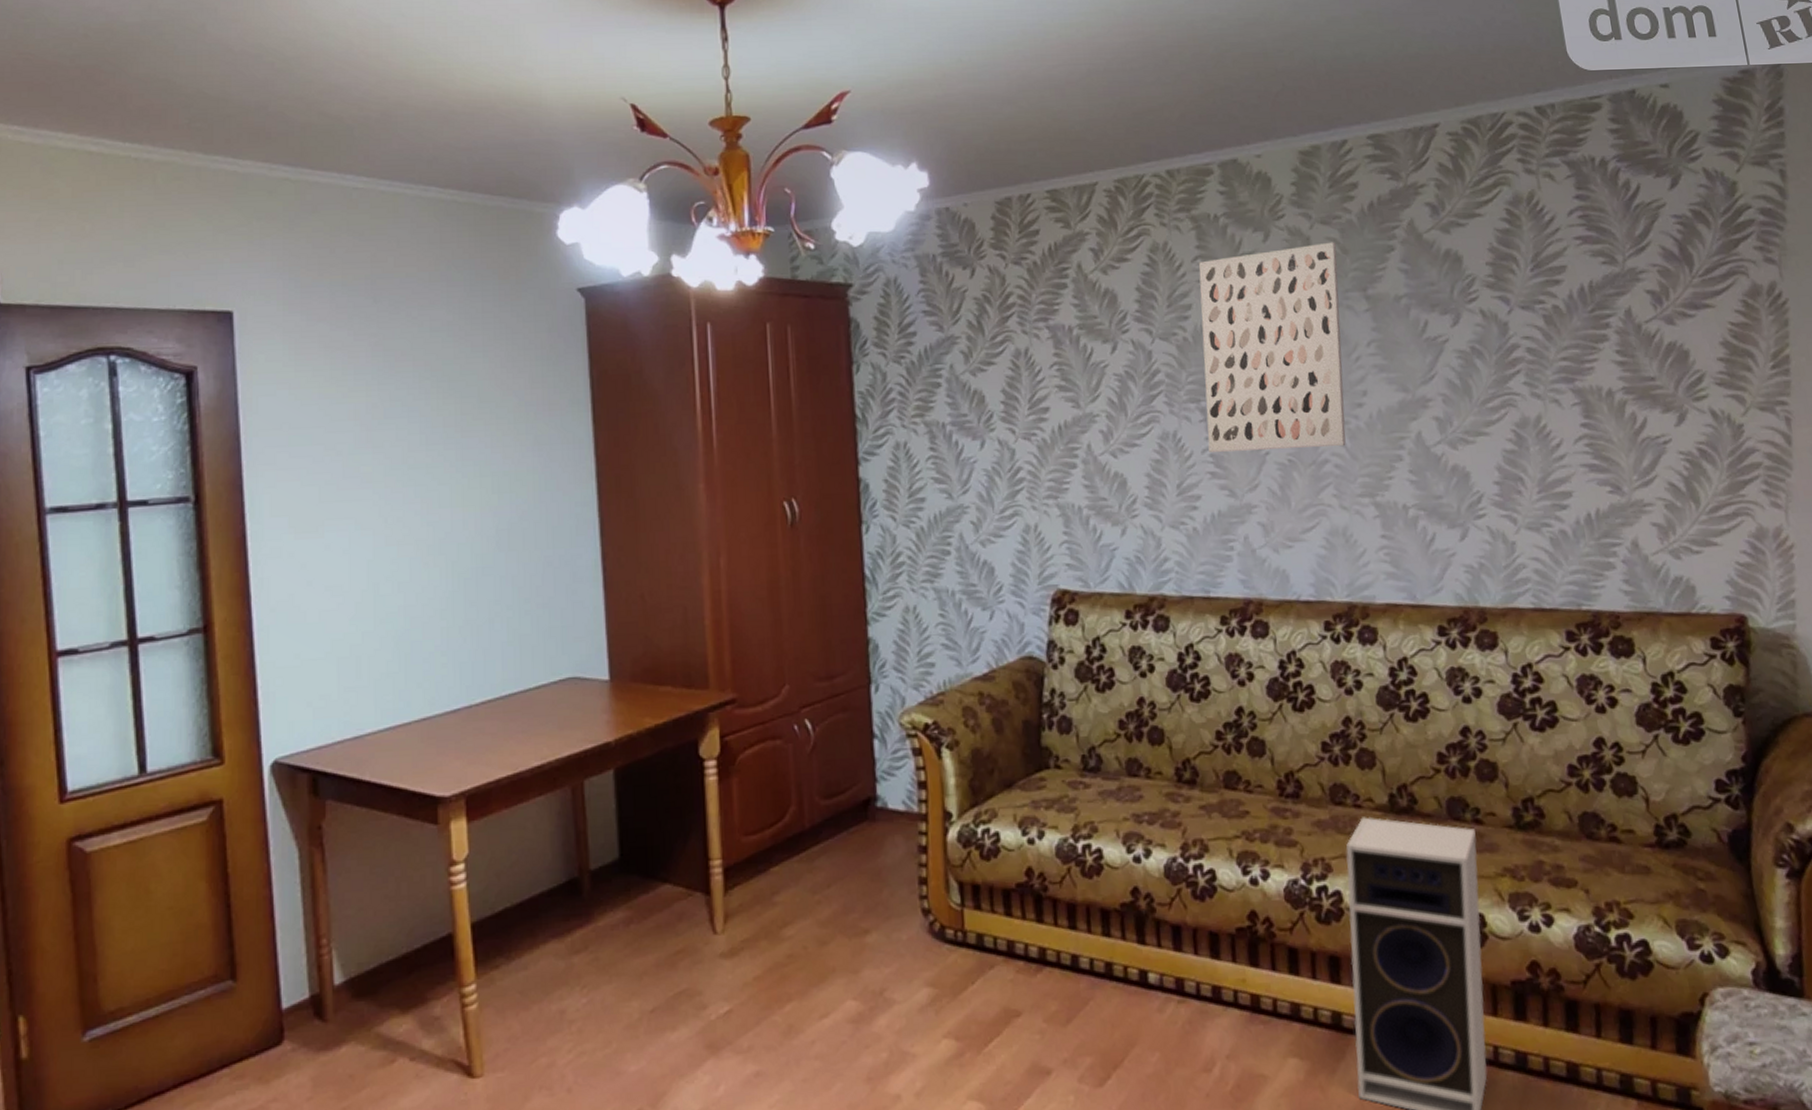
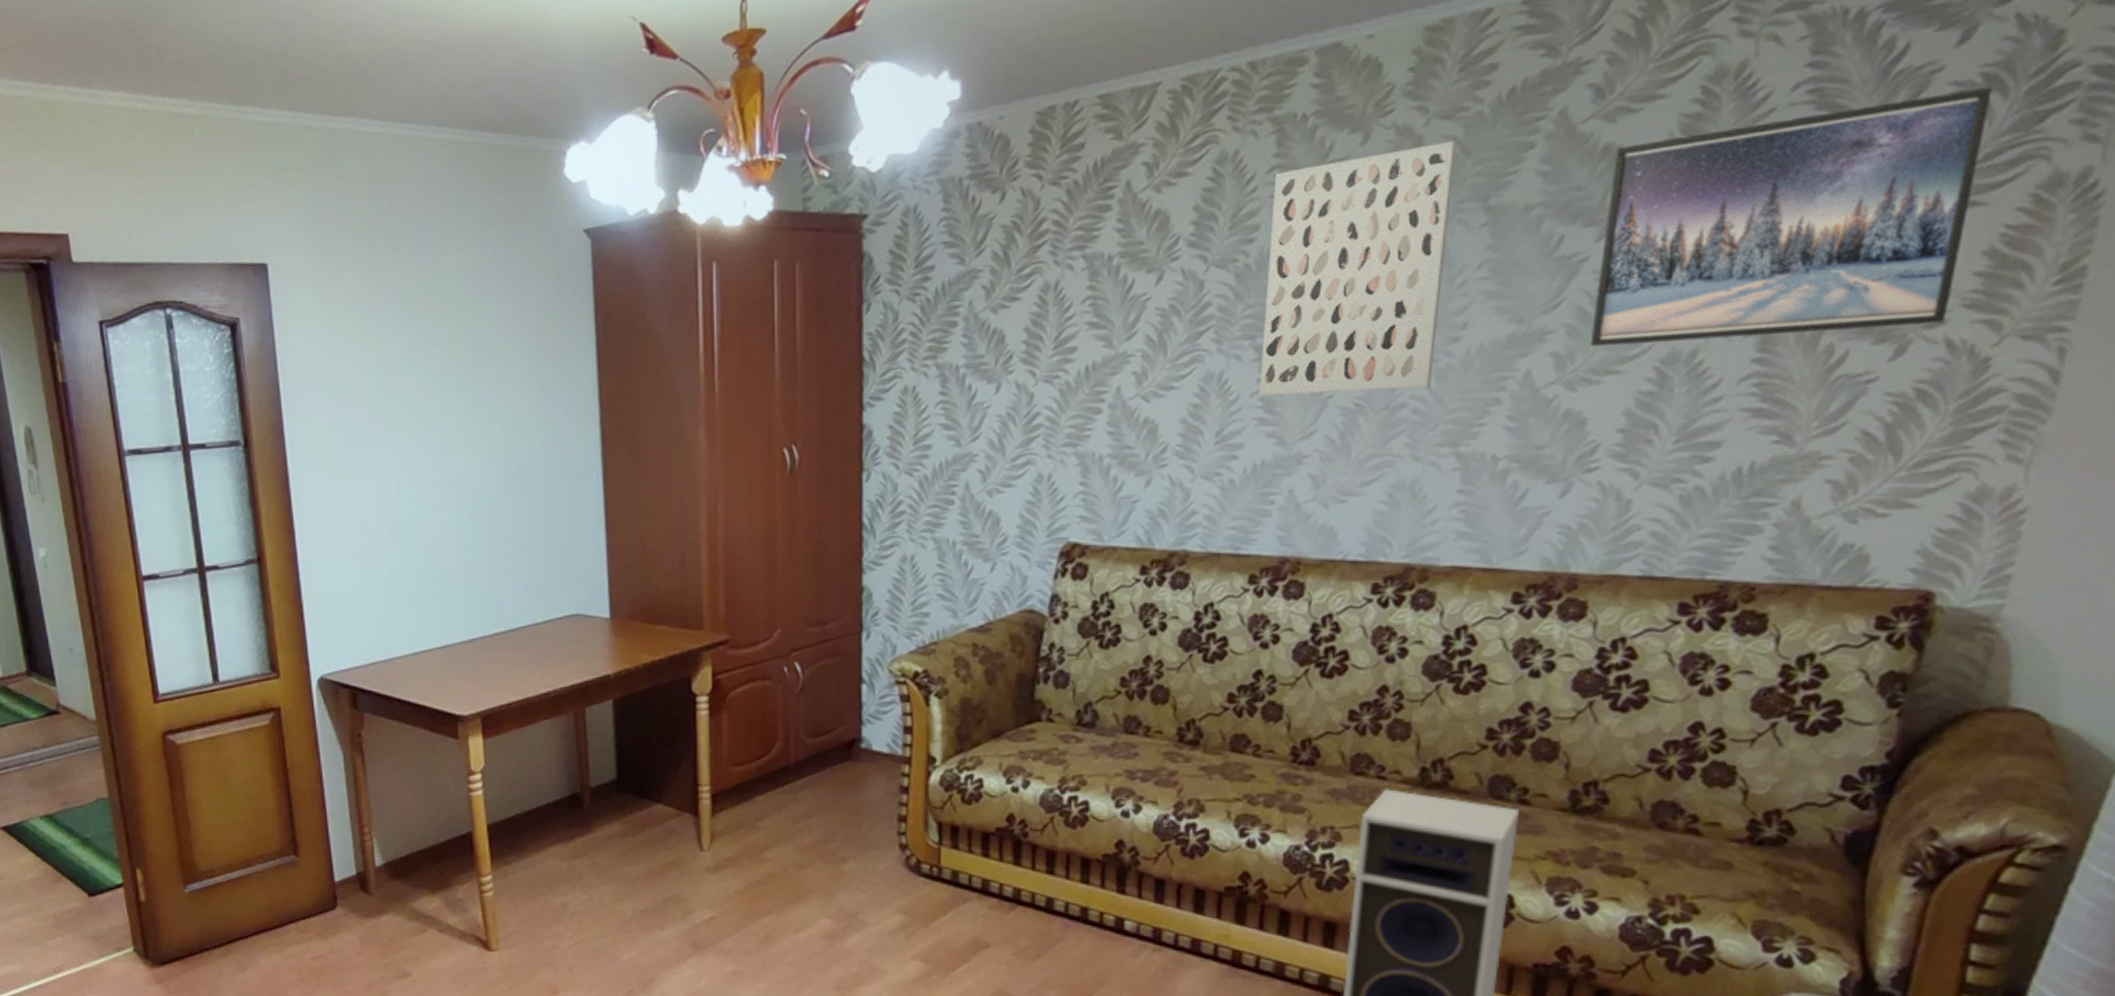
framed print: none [1454,220,1707,413] -> present [1589,86,1992,347]

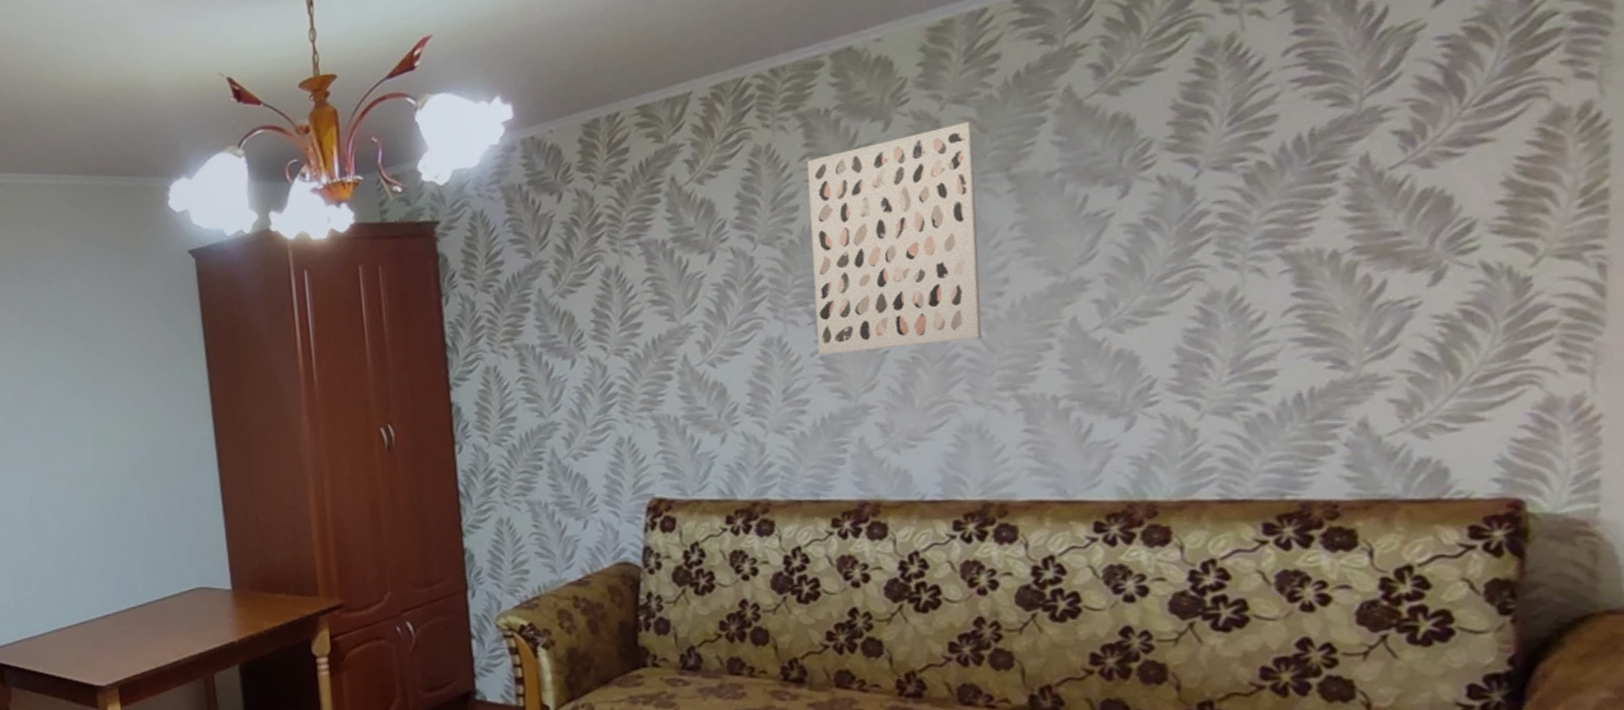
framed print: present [1589,86,1992,347] -> none [1124,38,1478,292]

